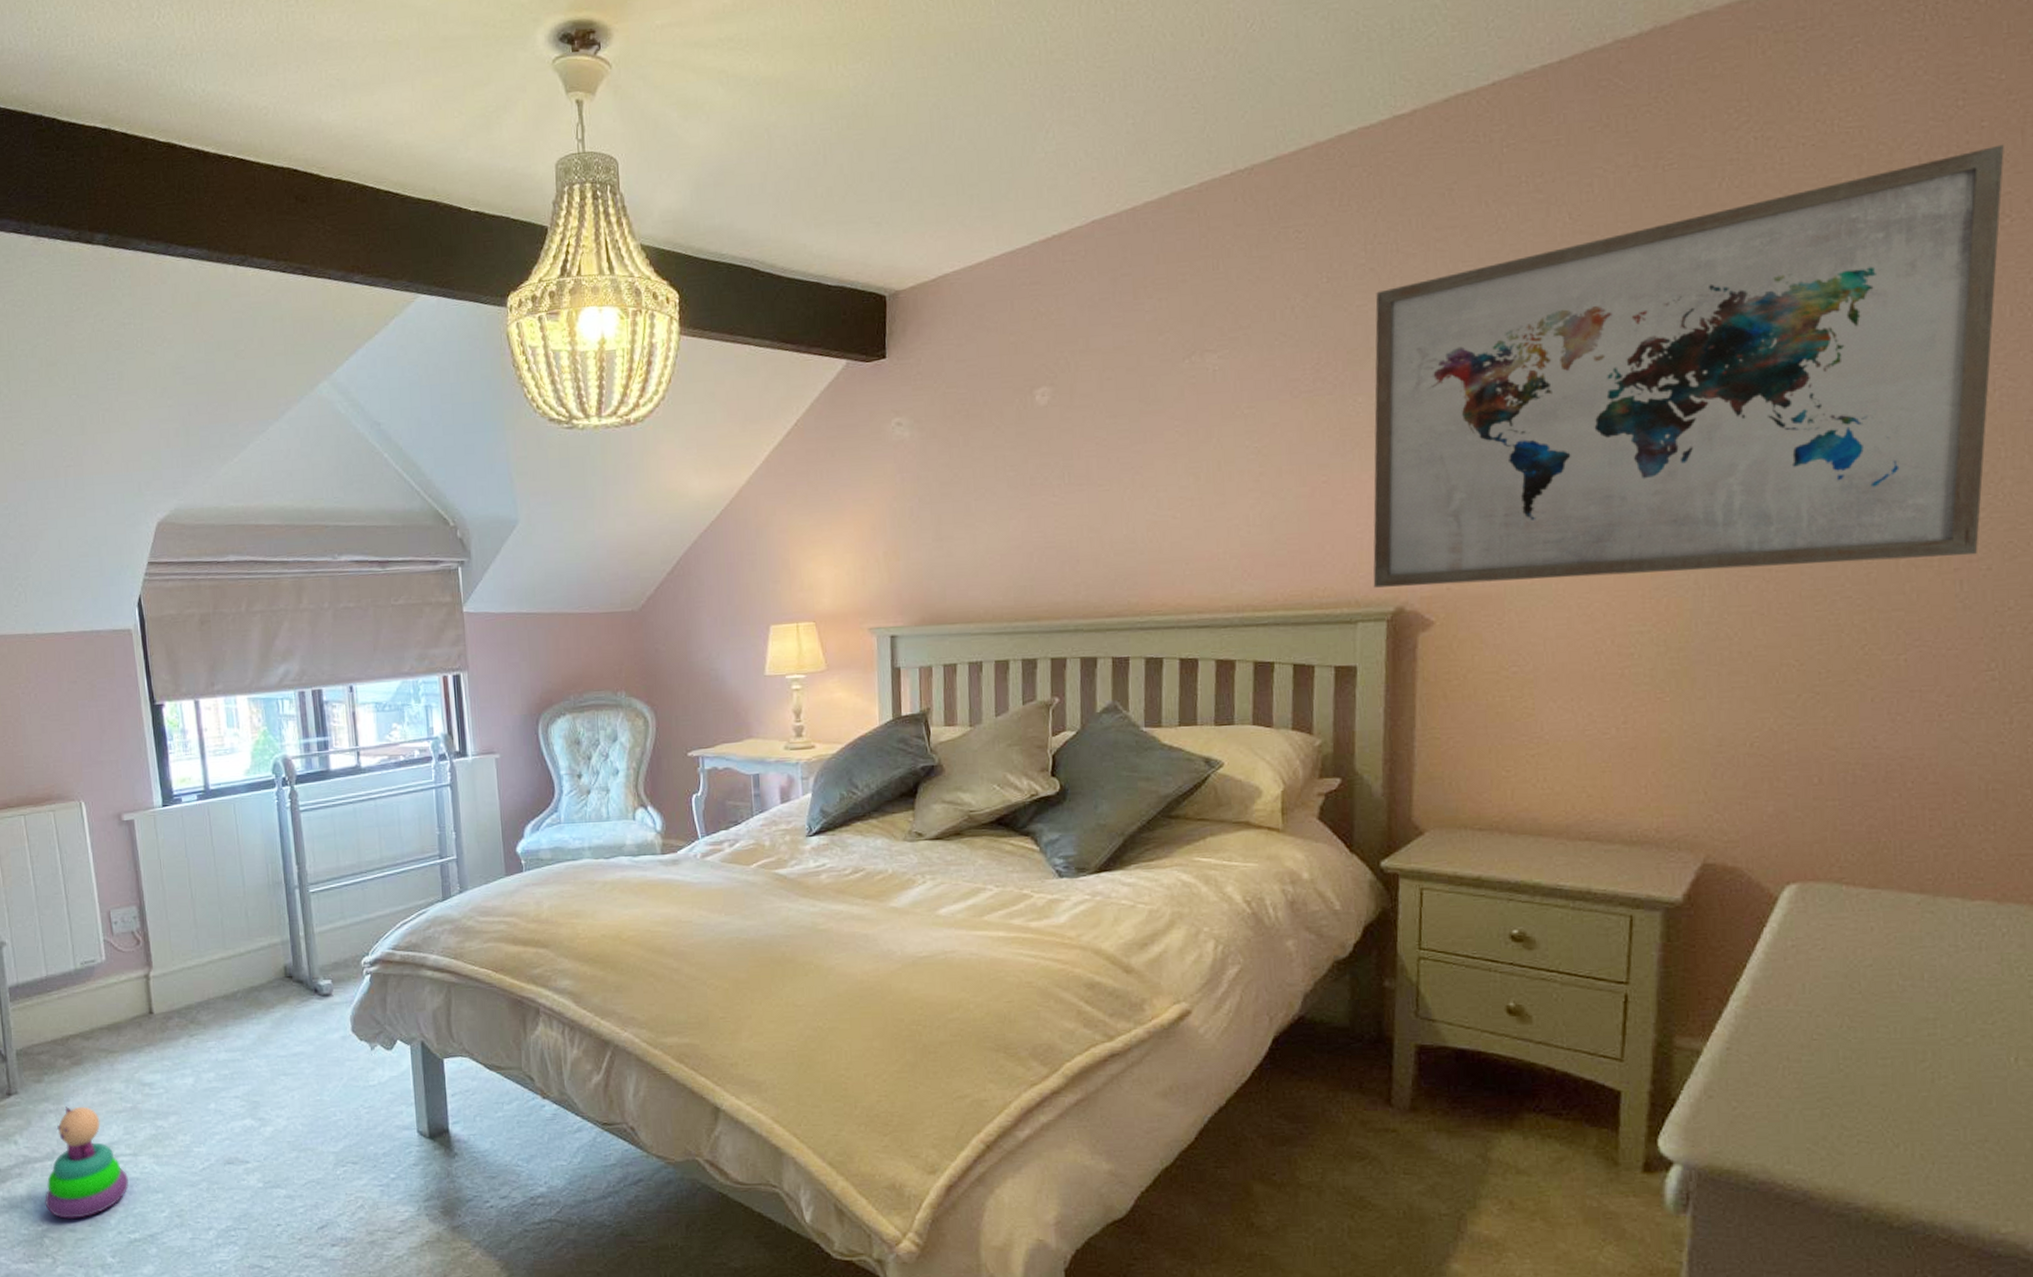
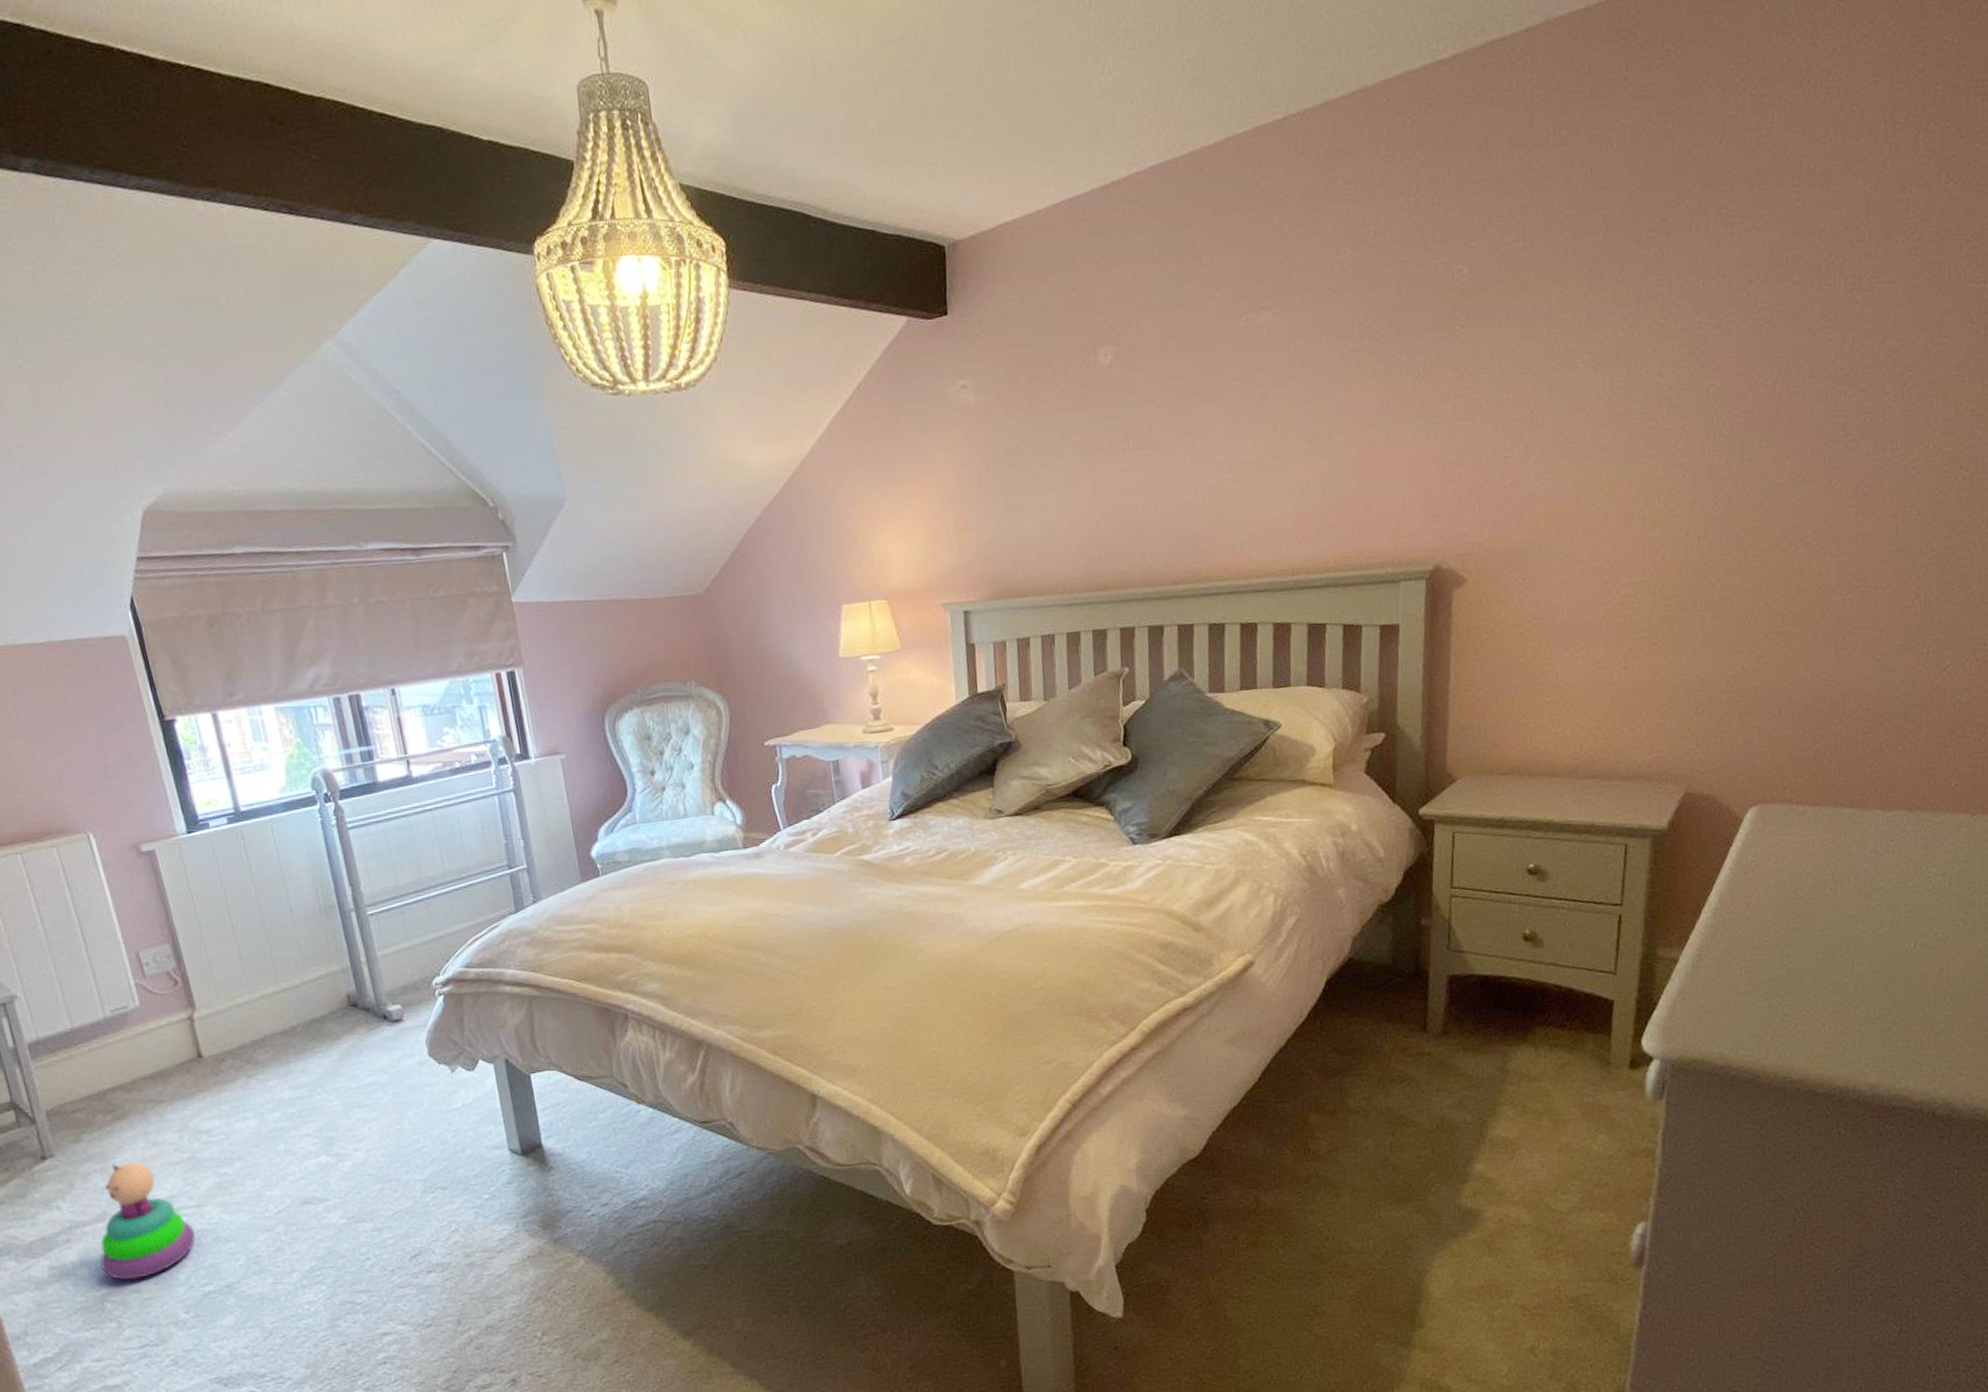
wall art: present [1373,144,2004,588] -> none [1414,108,1952,547]

